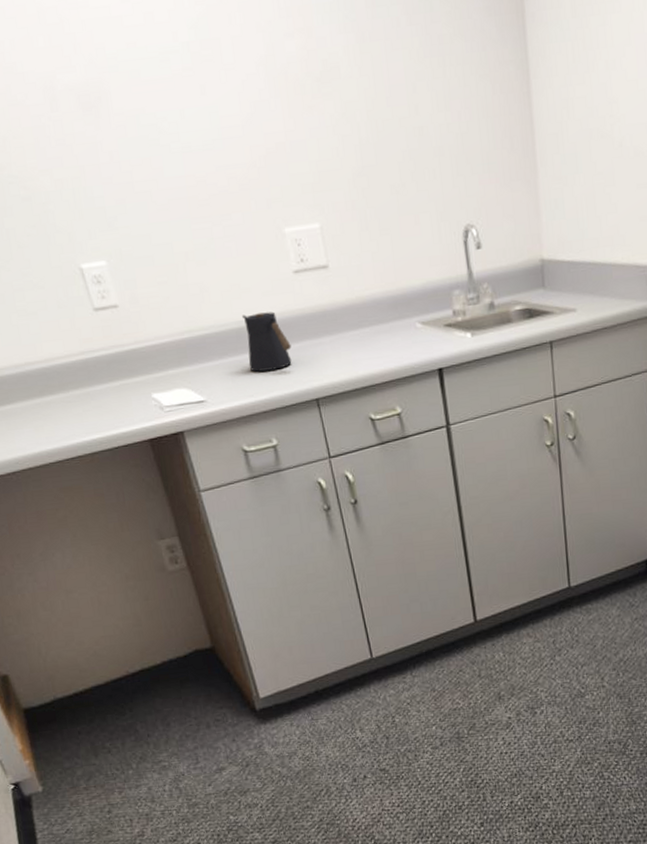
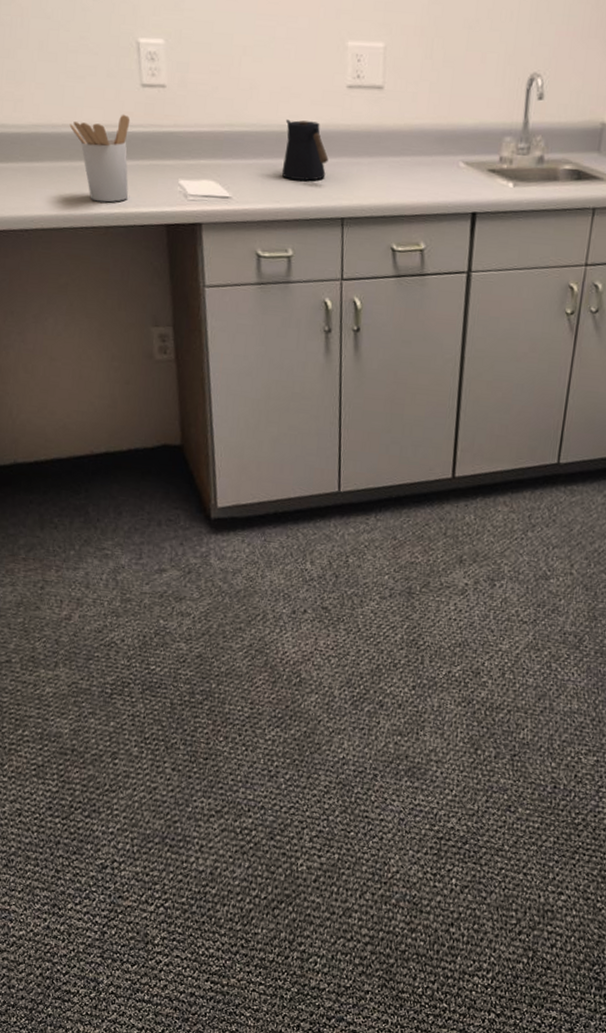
utensil holder: none [32,341,107,431] -> present [69,114,131,203]

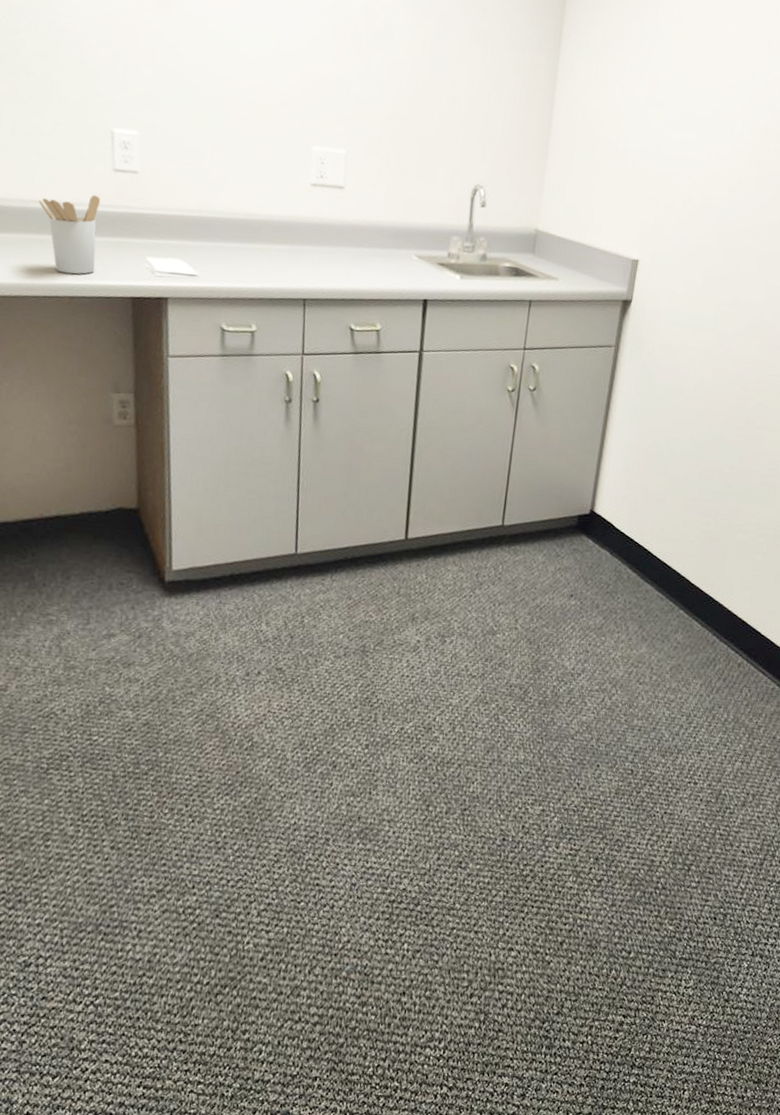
kettle: present [281,119,329,181] -> none [247,209,293,265]

